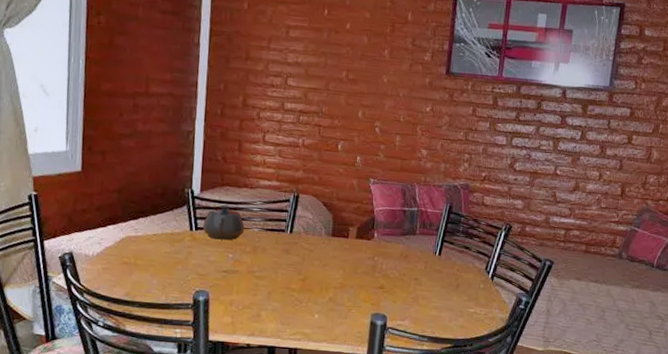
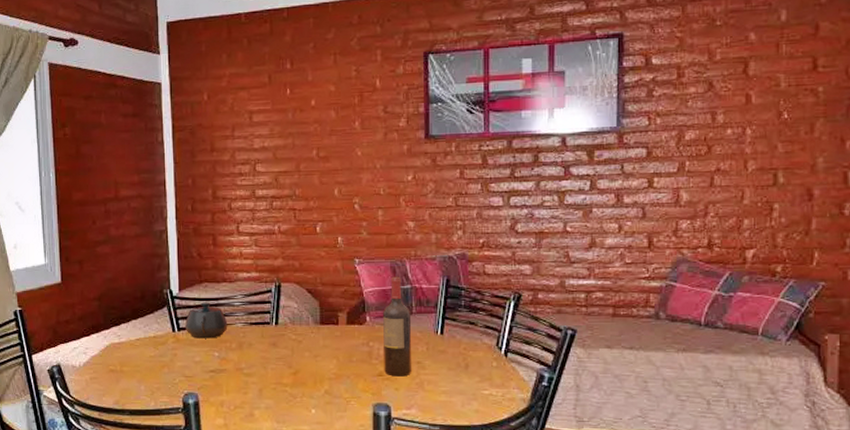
wine bottle: none [385,198,414,291] -> present [383,276,412,377]

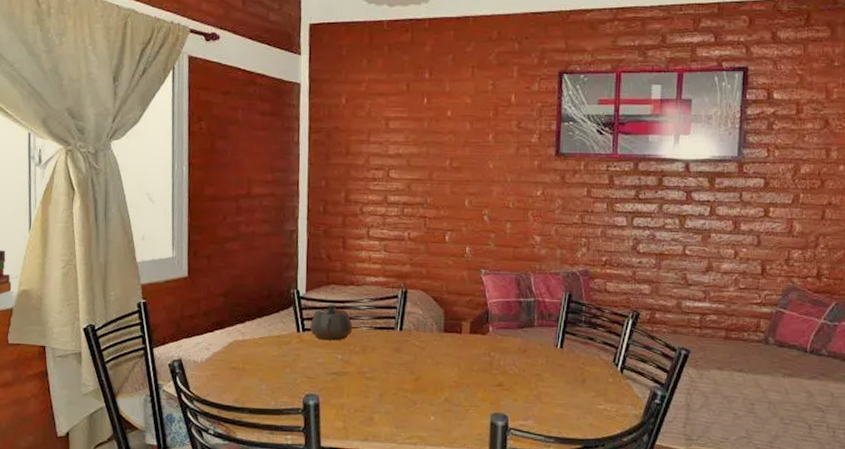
wine bottle: present [383,276,412,377] -> none [504,289,532,388]

